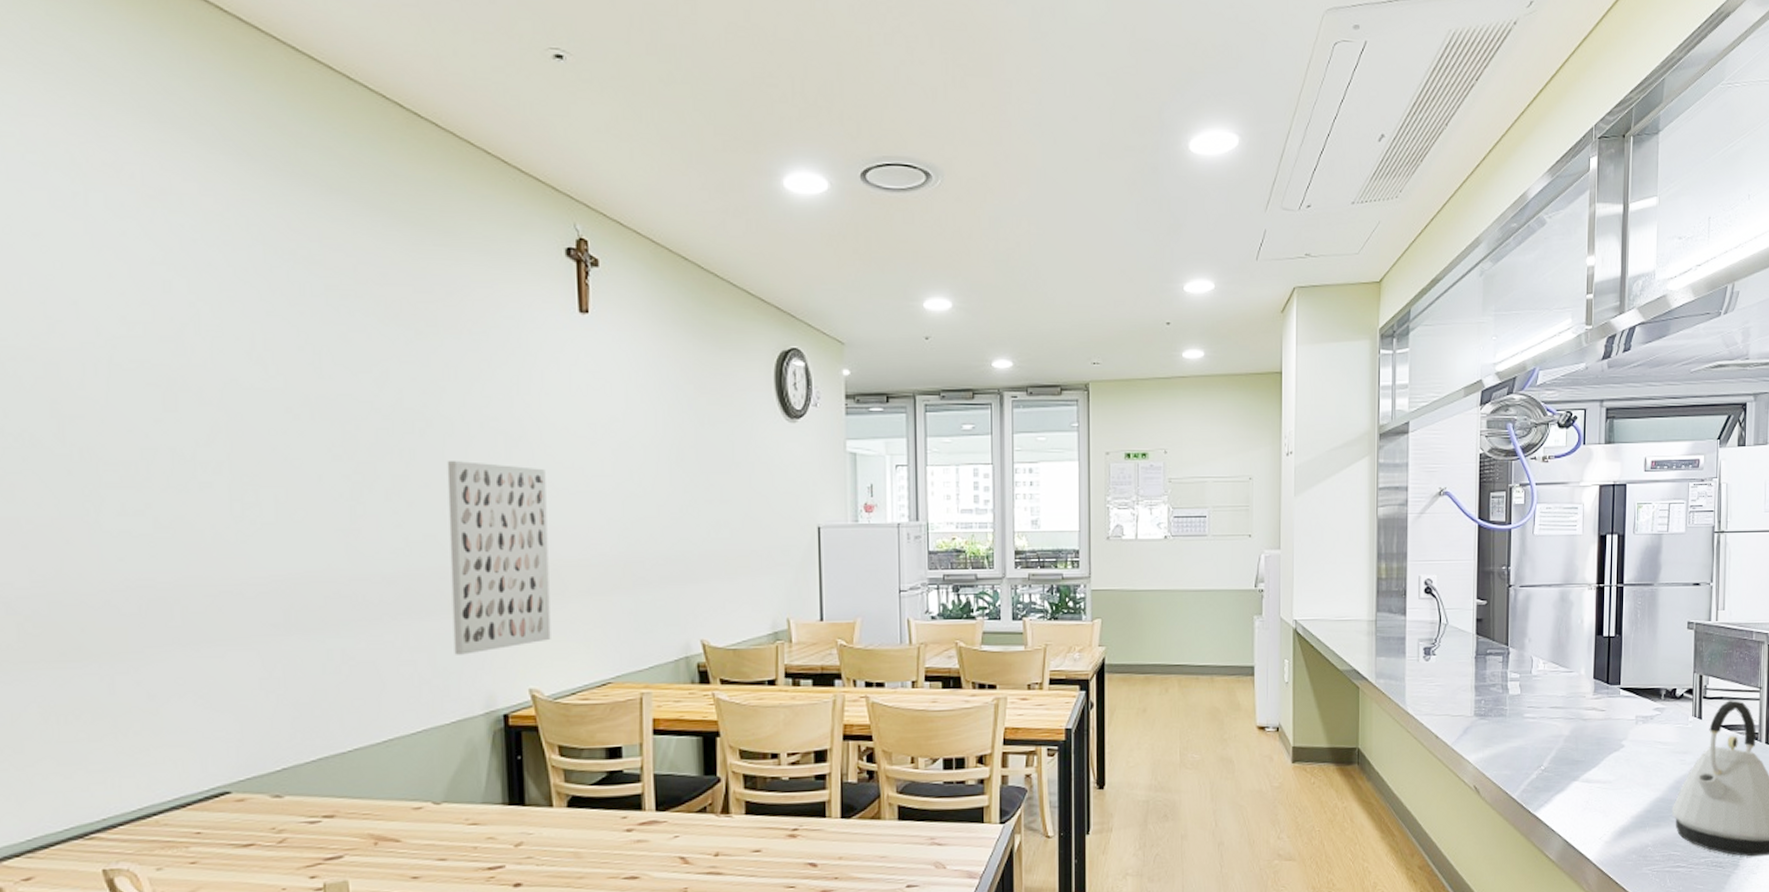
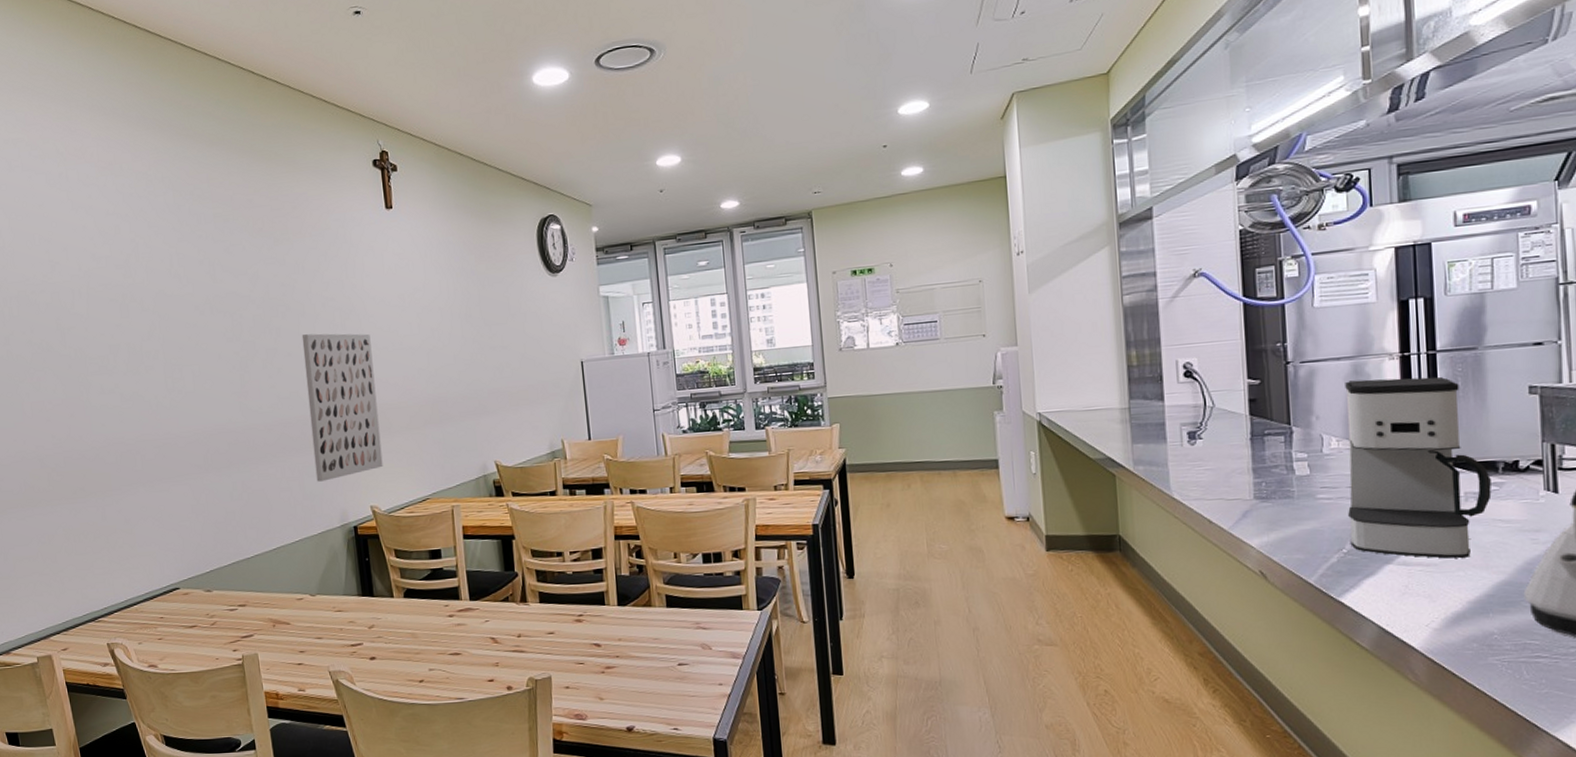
coffee maker: none [1547,606,1655,777] -> present [1345,376,1492,559]

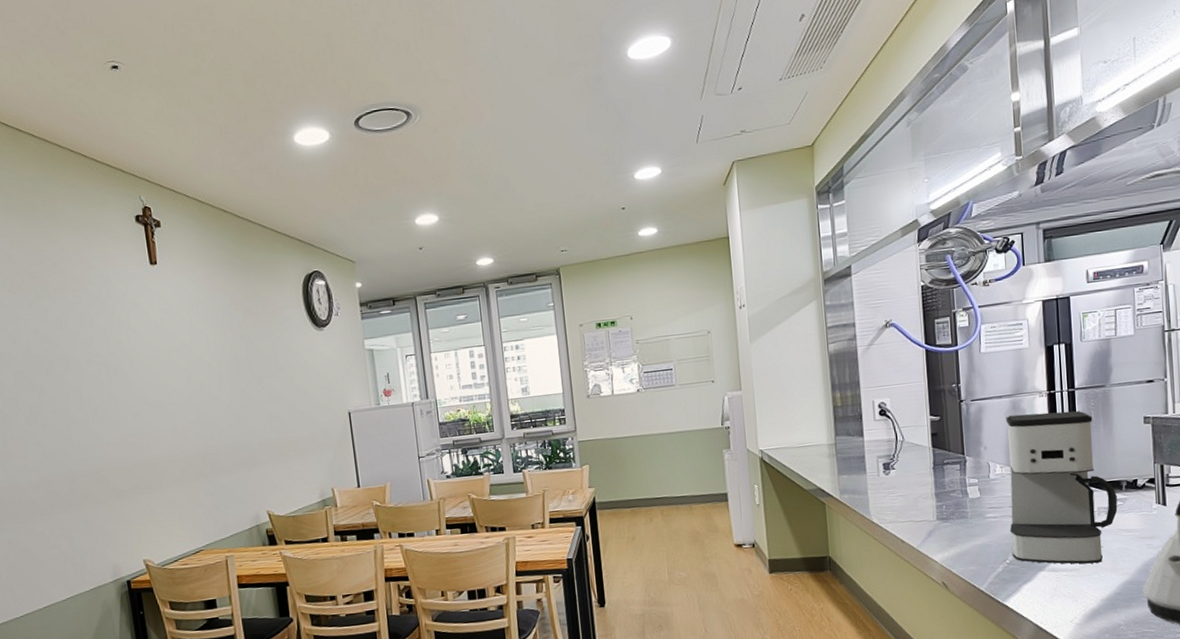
wall art: present [301,333,383,482] -> none [66,389,155,538]

